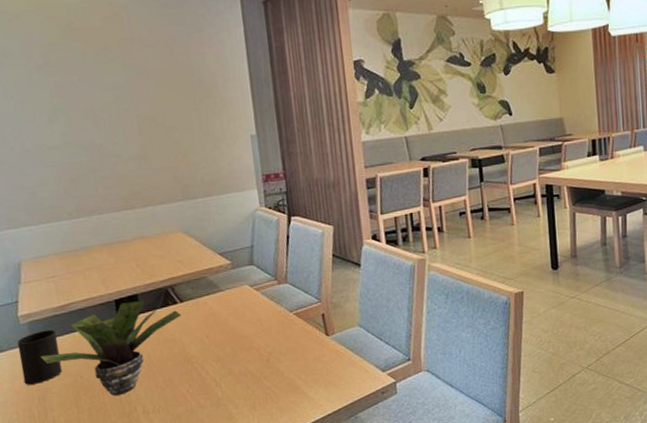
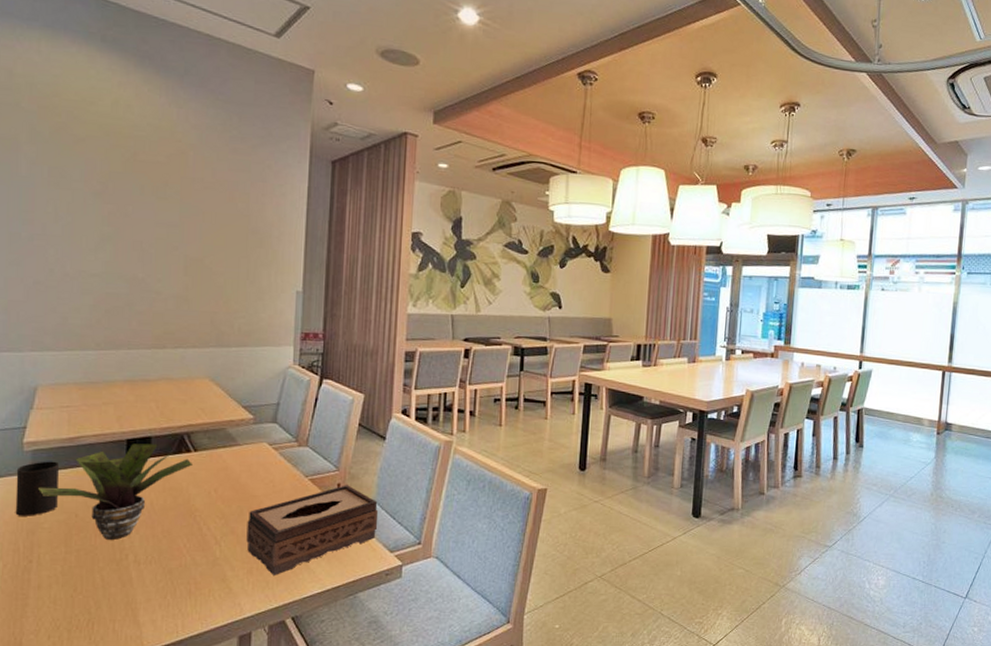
tissue box: none [242,314,367,408] -> present [246,485,379,575]

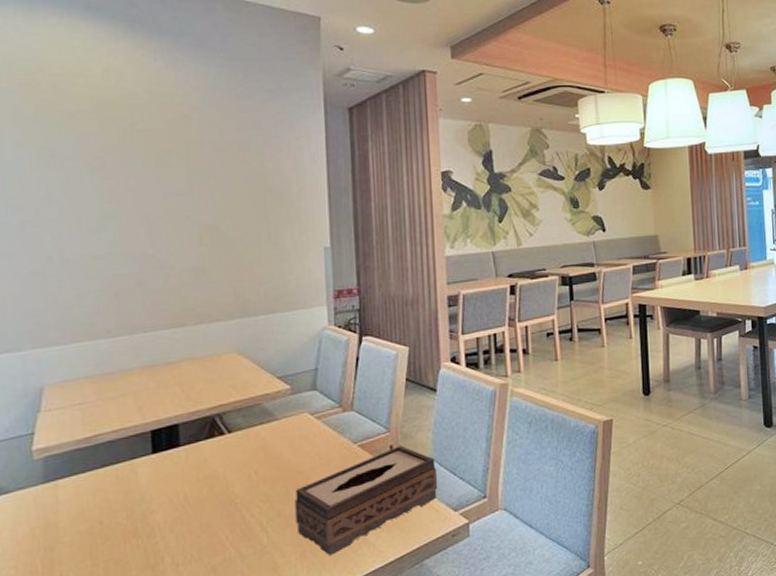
cup: present [15,461,59,516] -> none [26,466,78,533]
potted plant: present [38,443,194,540] -> none [54,431,229,545]

